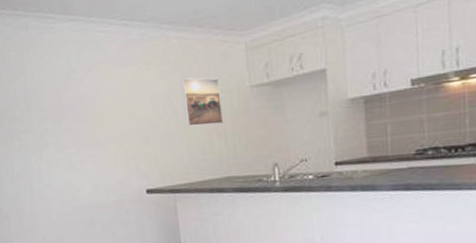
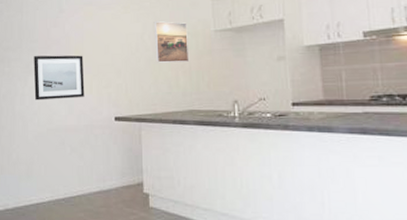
wall art: none [46,122,110,177] -> present [33,55,85,101]

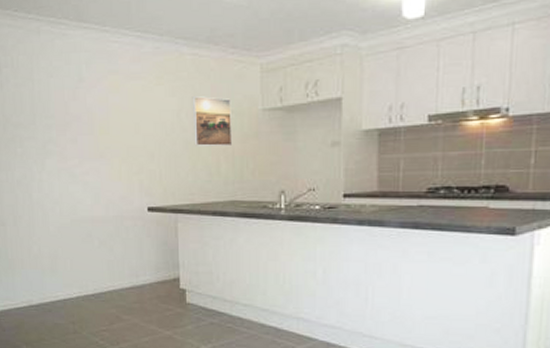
wall art: present [33,55,85,101] -> none [50,134,113,187]

